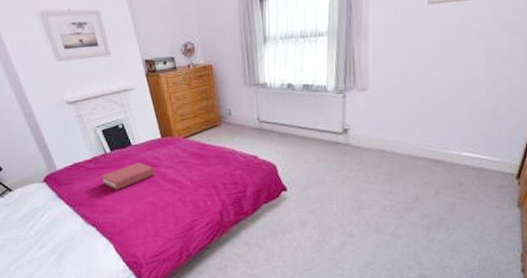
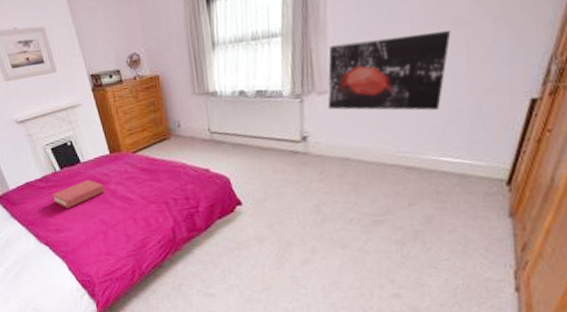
wall art: none [367,41,474,111] -> present [327,31,451,111]

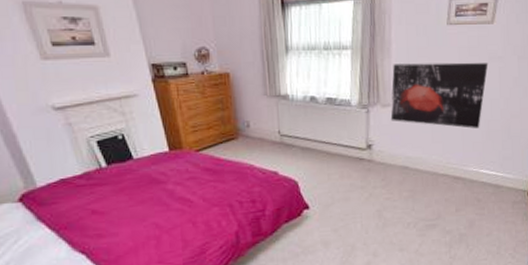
hardback book: present [51,180,105,208] -> none [93,178,161,210]

